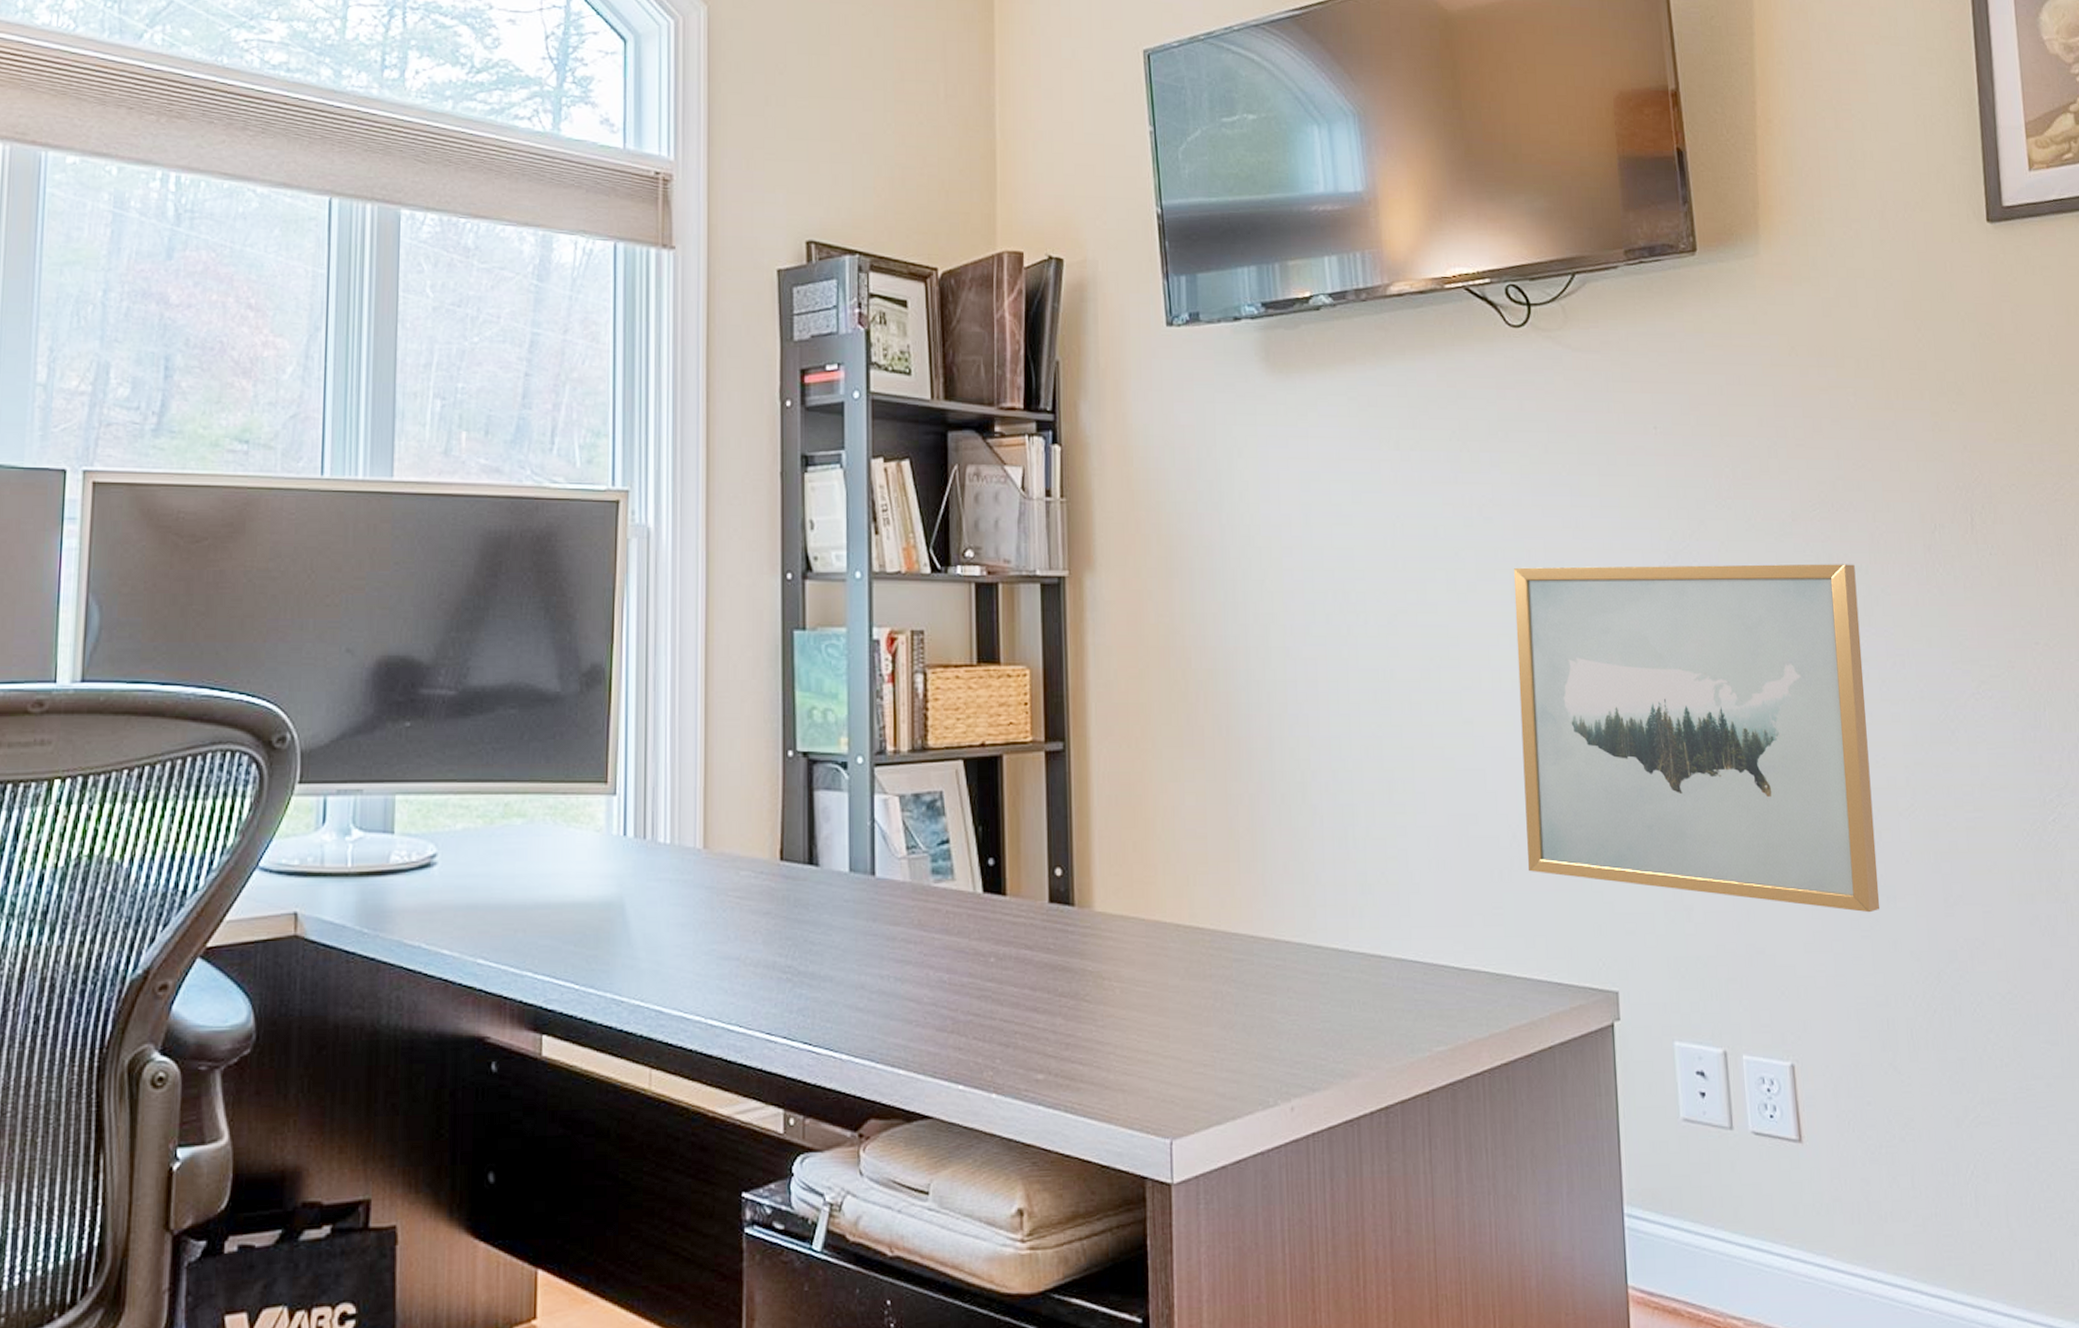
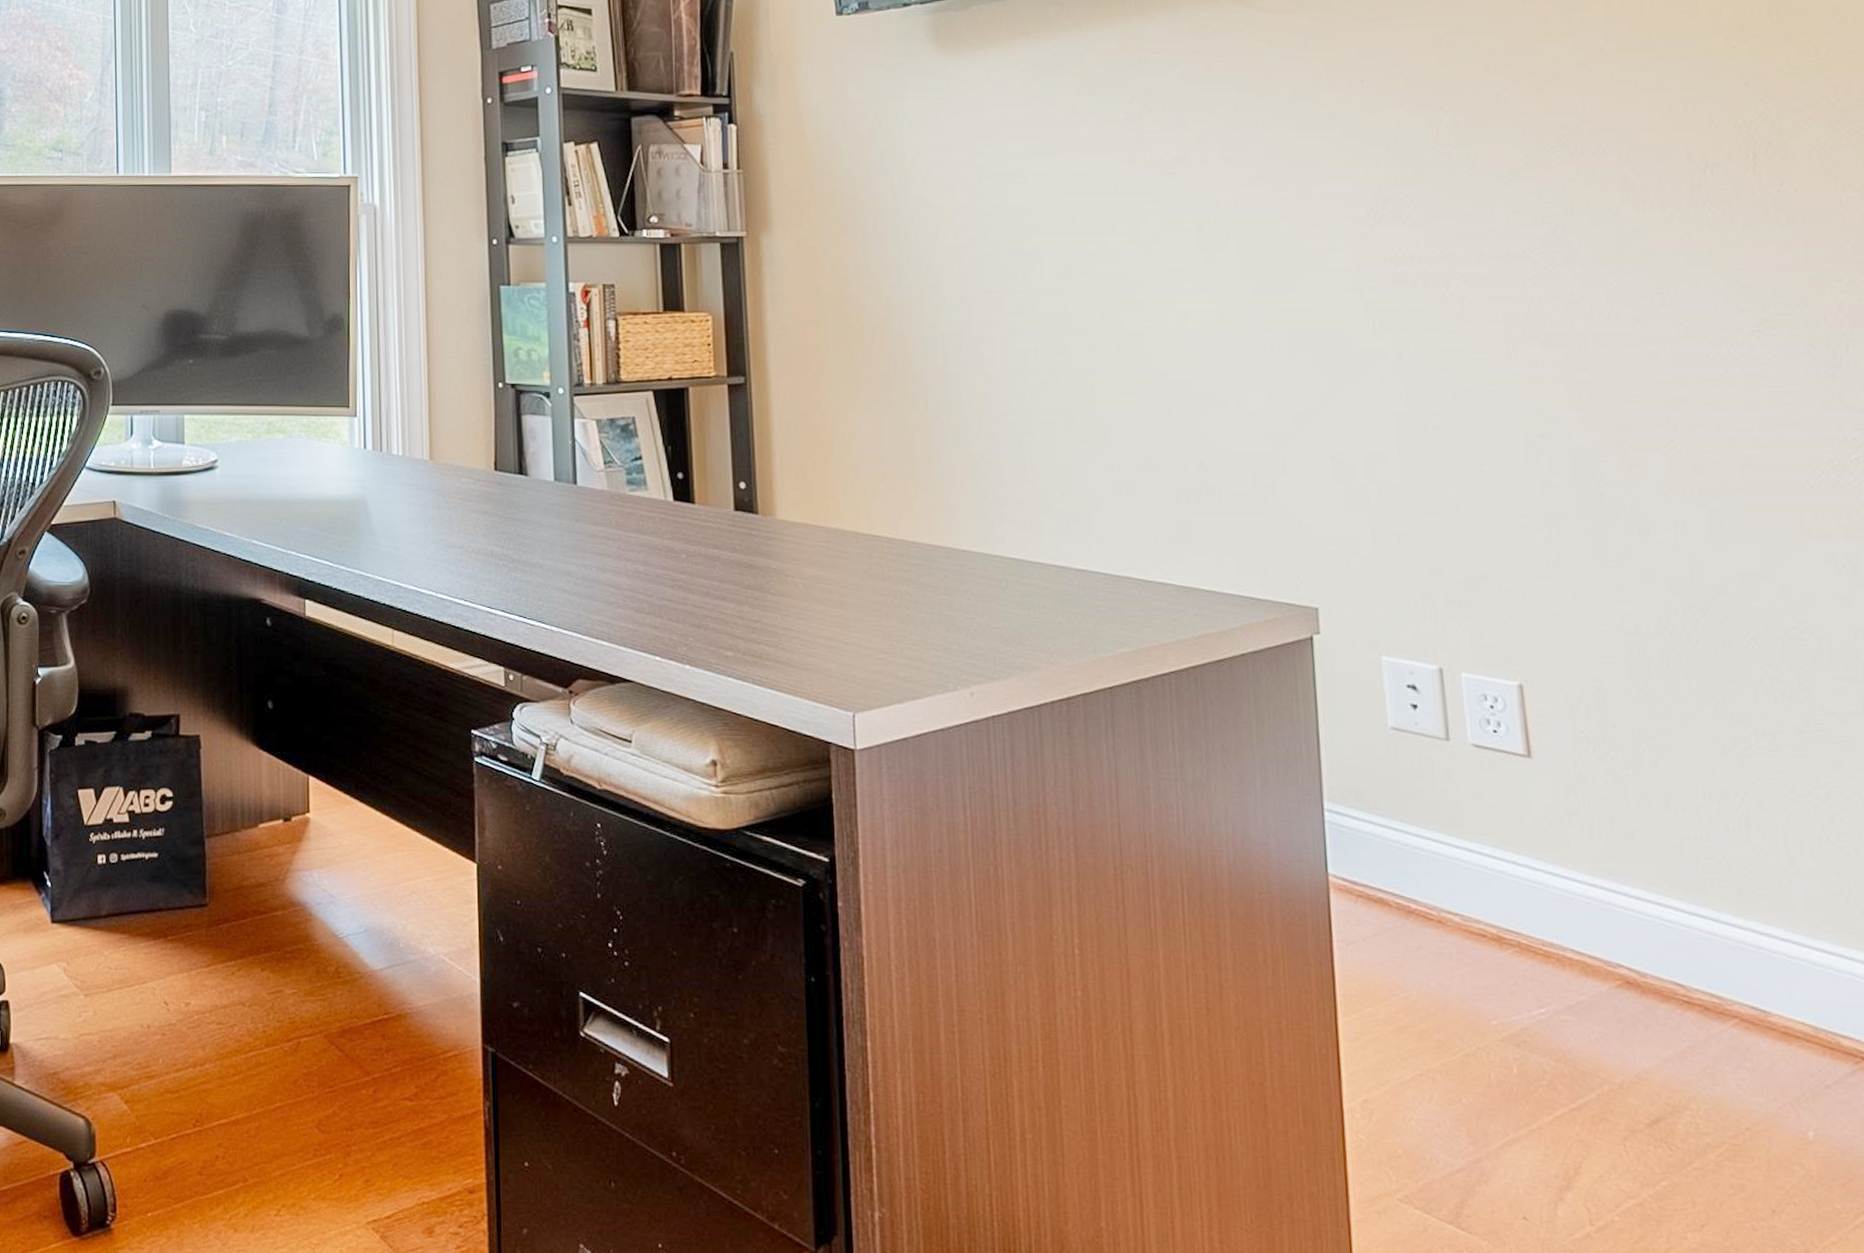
wall art: present [1514,564,1880,913] -> none [1201,205,1630,545]

